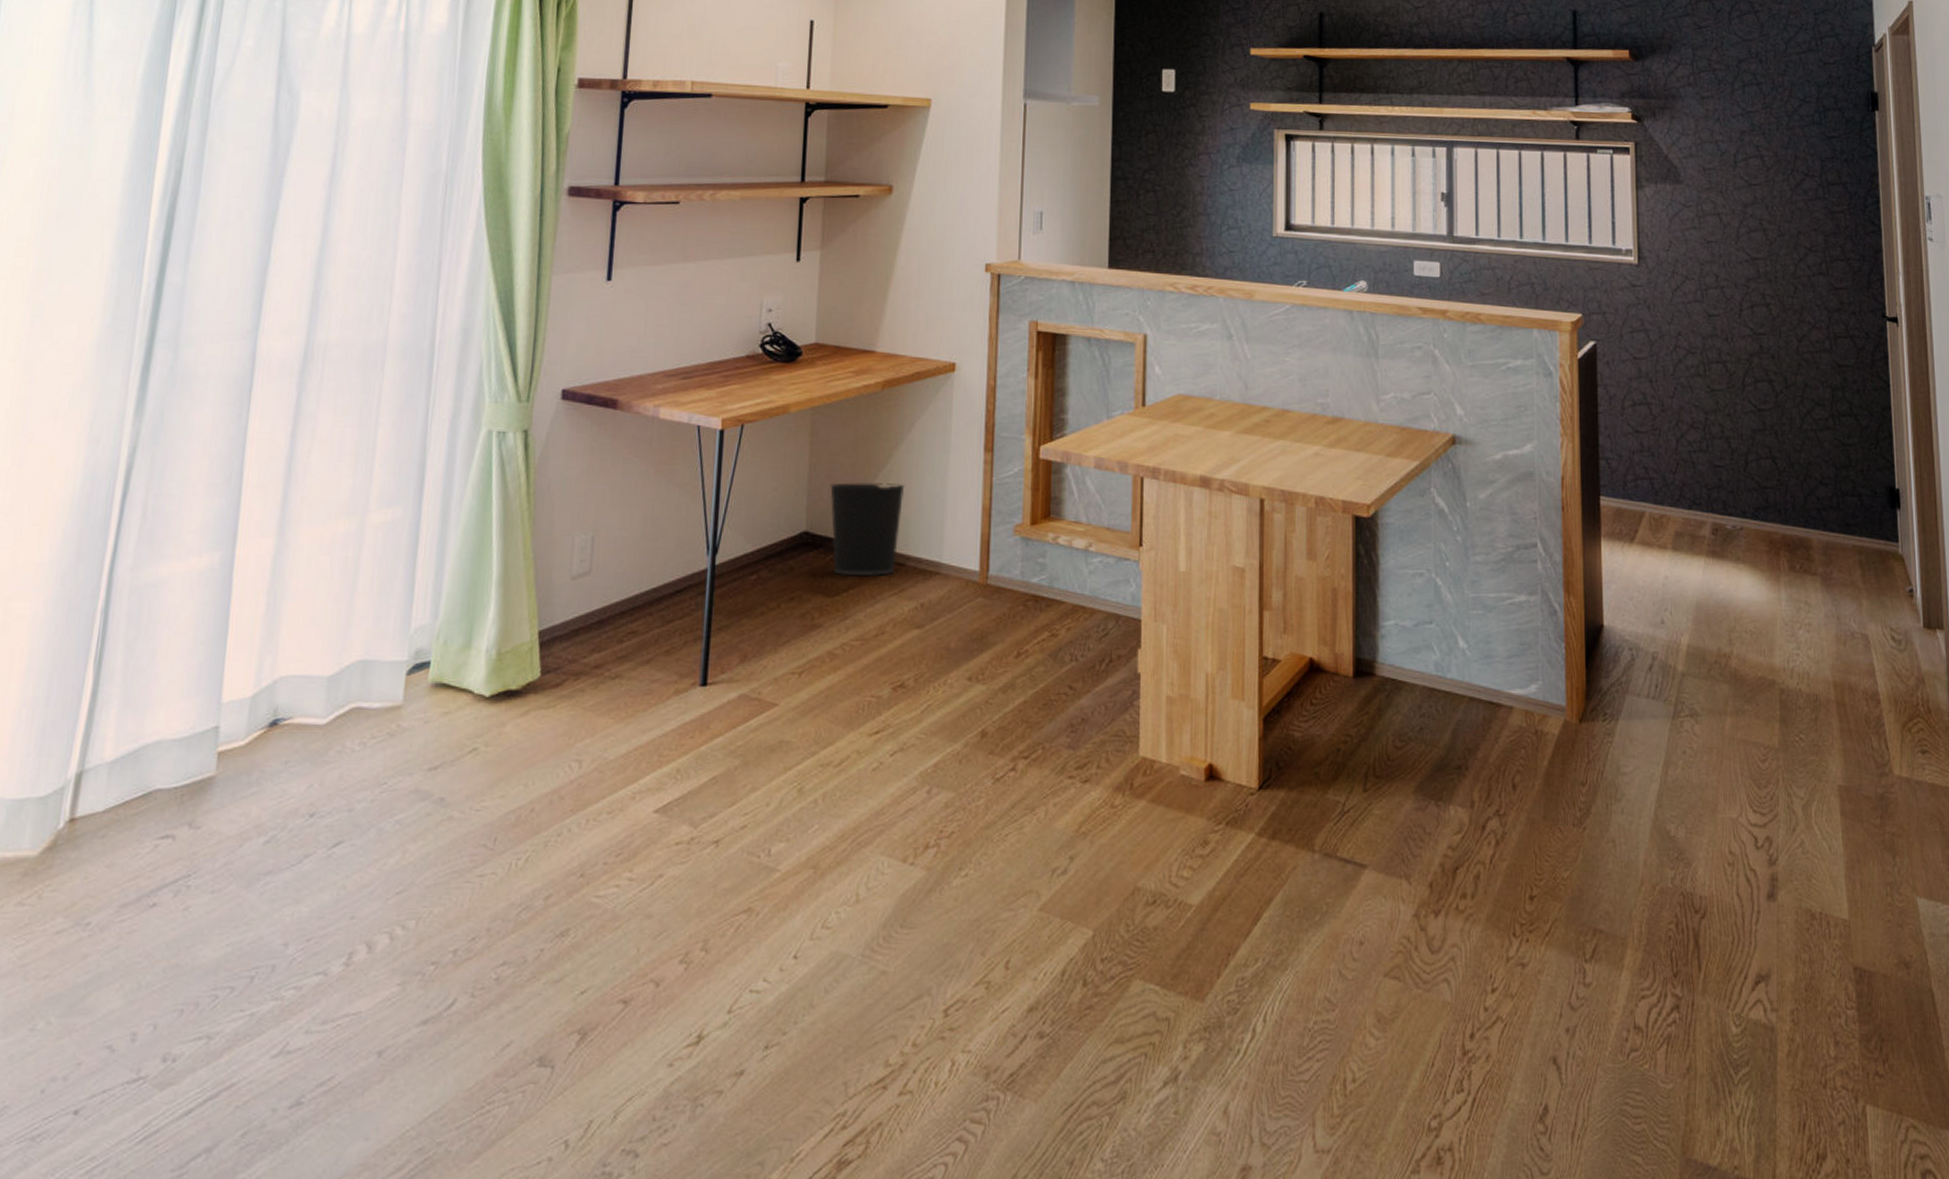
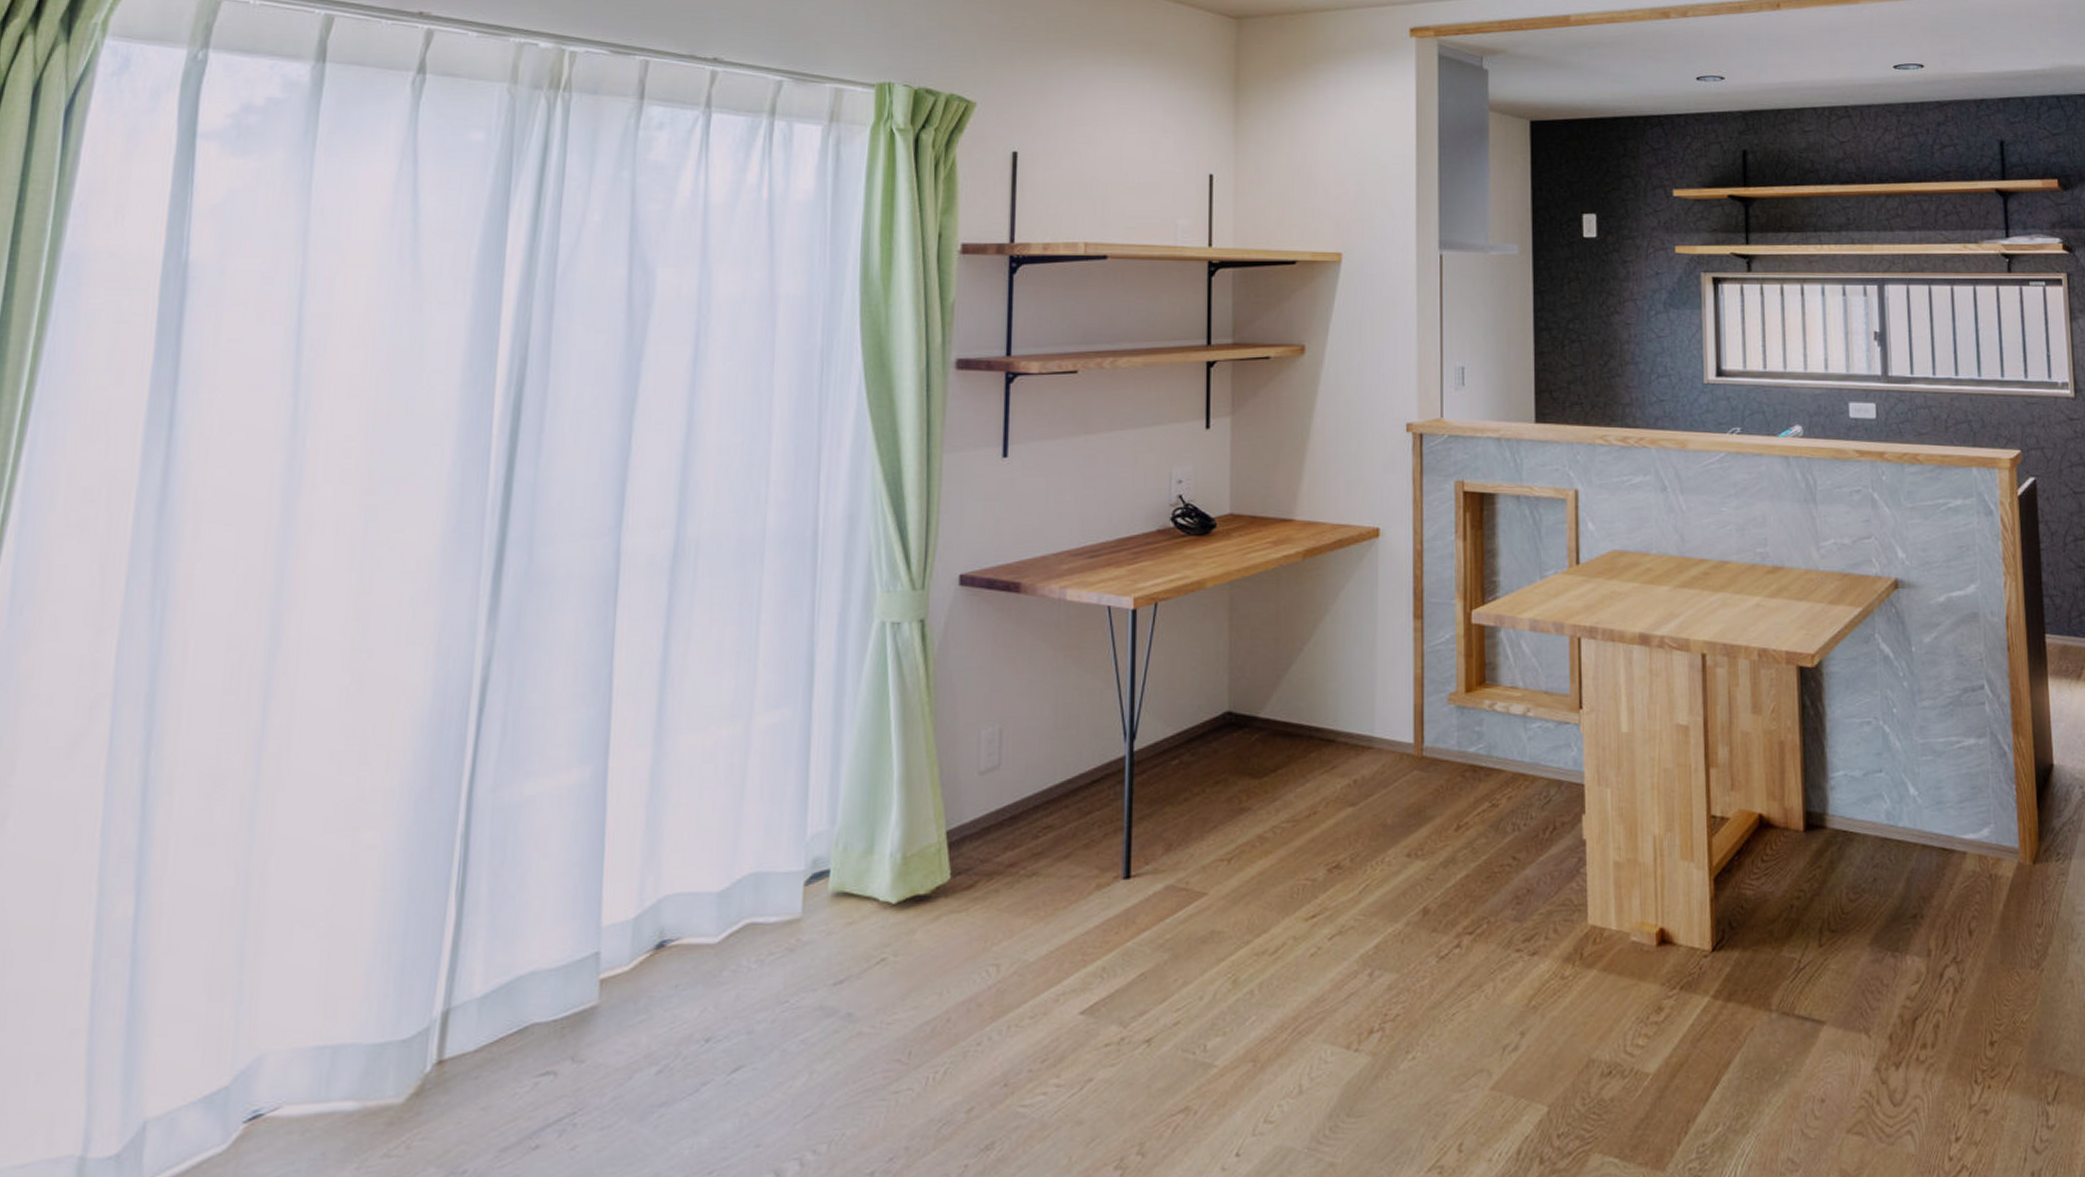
wastebasket: present [829,482,905,577] -> none [1251,657,1332,755]

